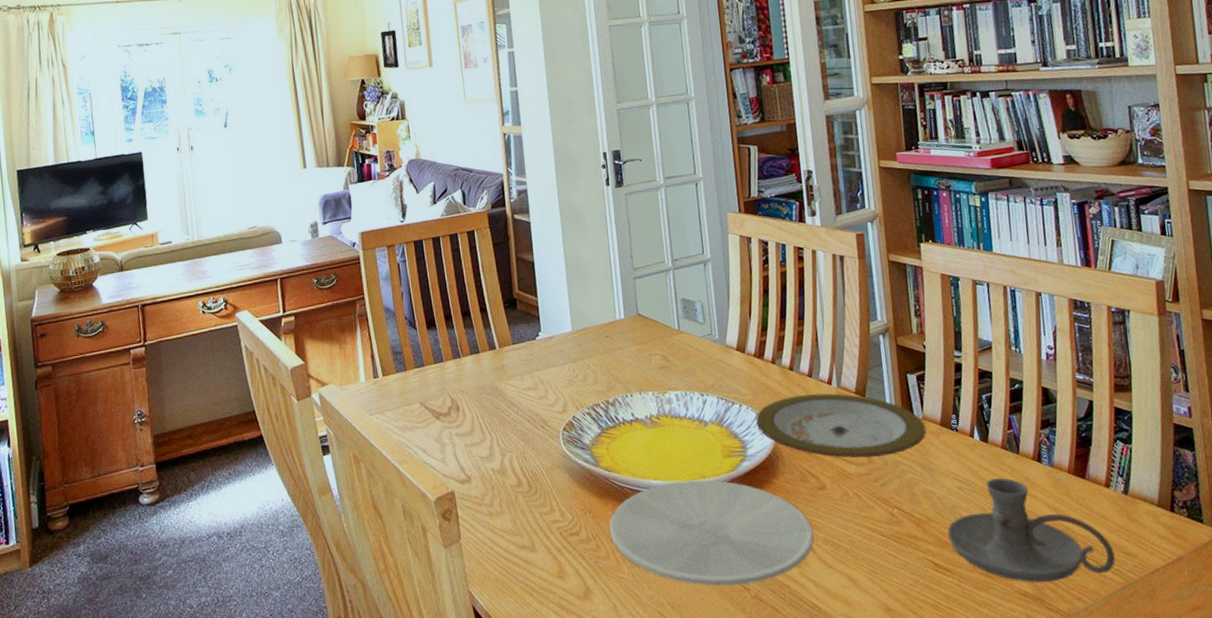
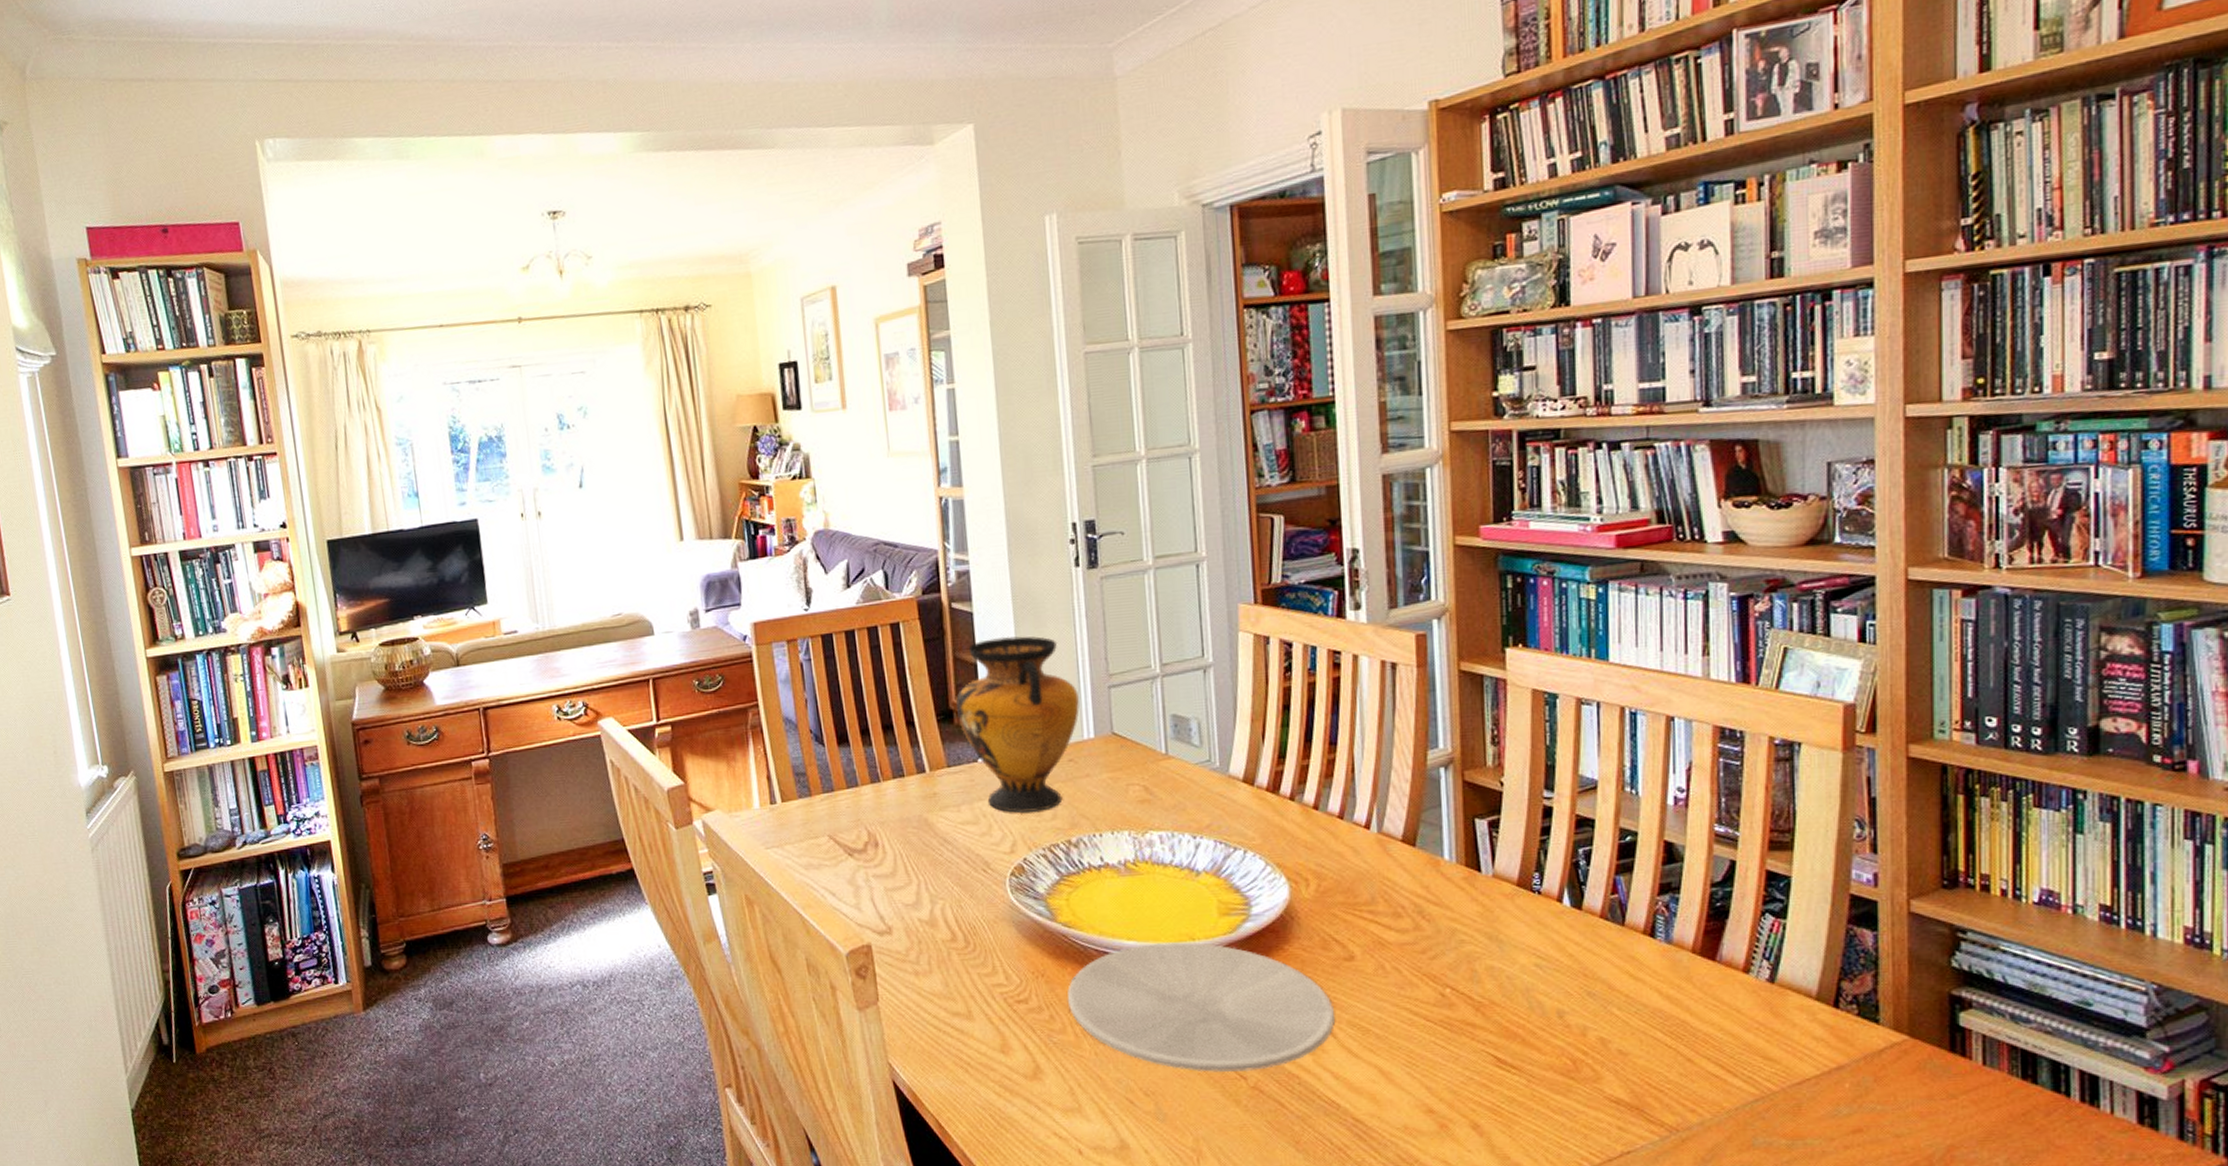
vase: none [518,239,613,380] -> present [956,636,1080,813]
plate: present [756,393,927,458] -> none [1265,839,1497,924]
candle holder: present [947,478,1115,583] -> none [1516,955,1748,1089]

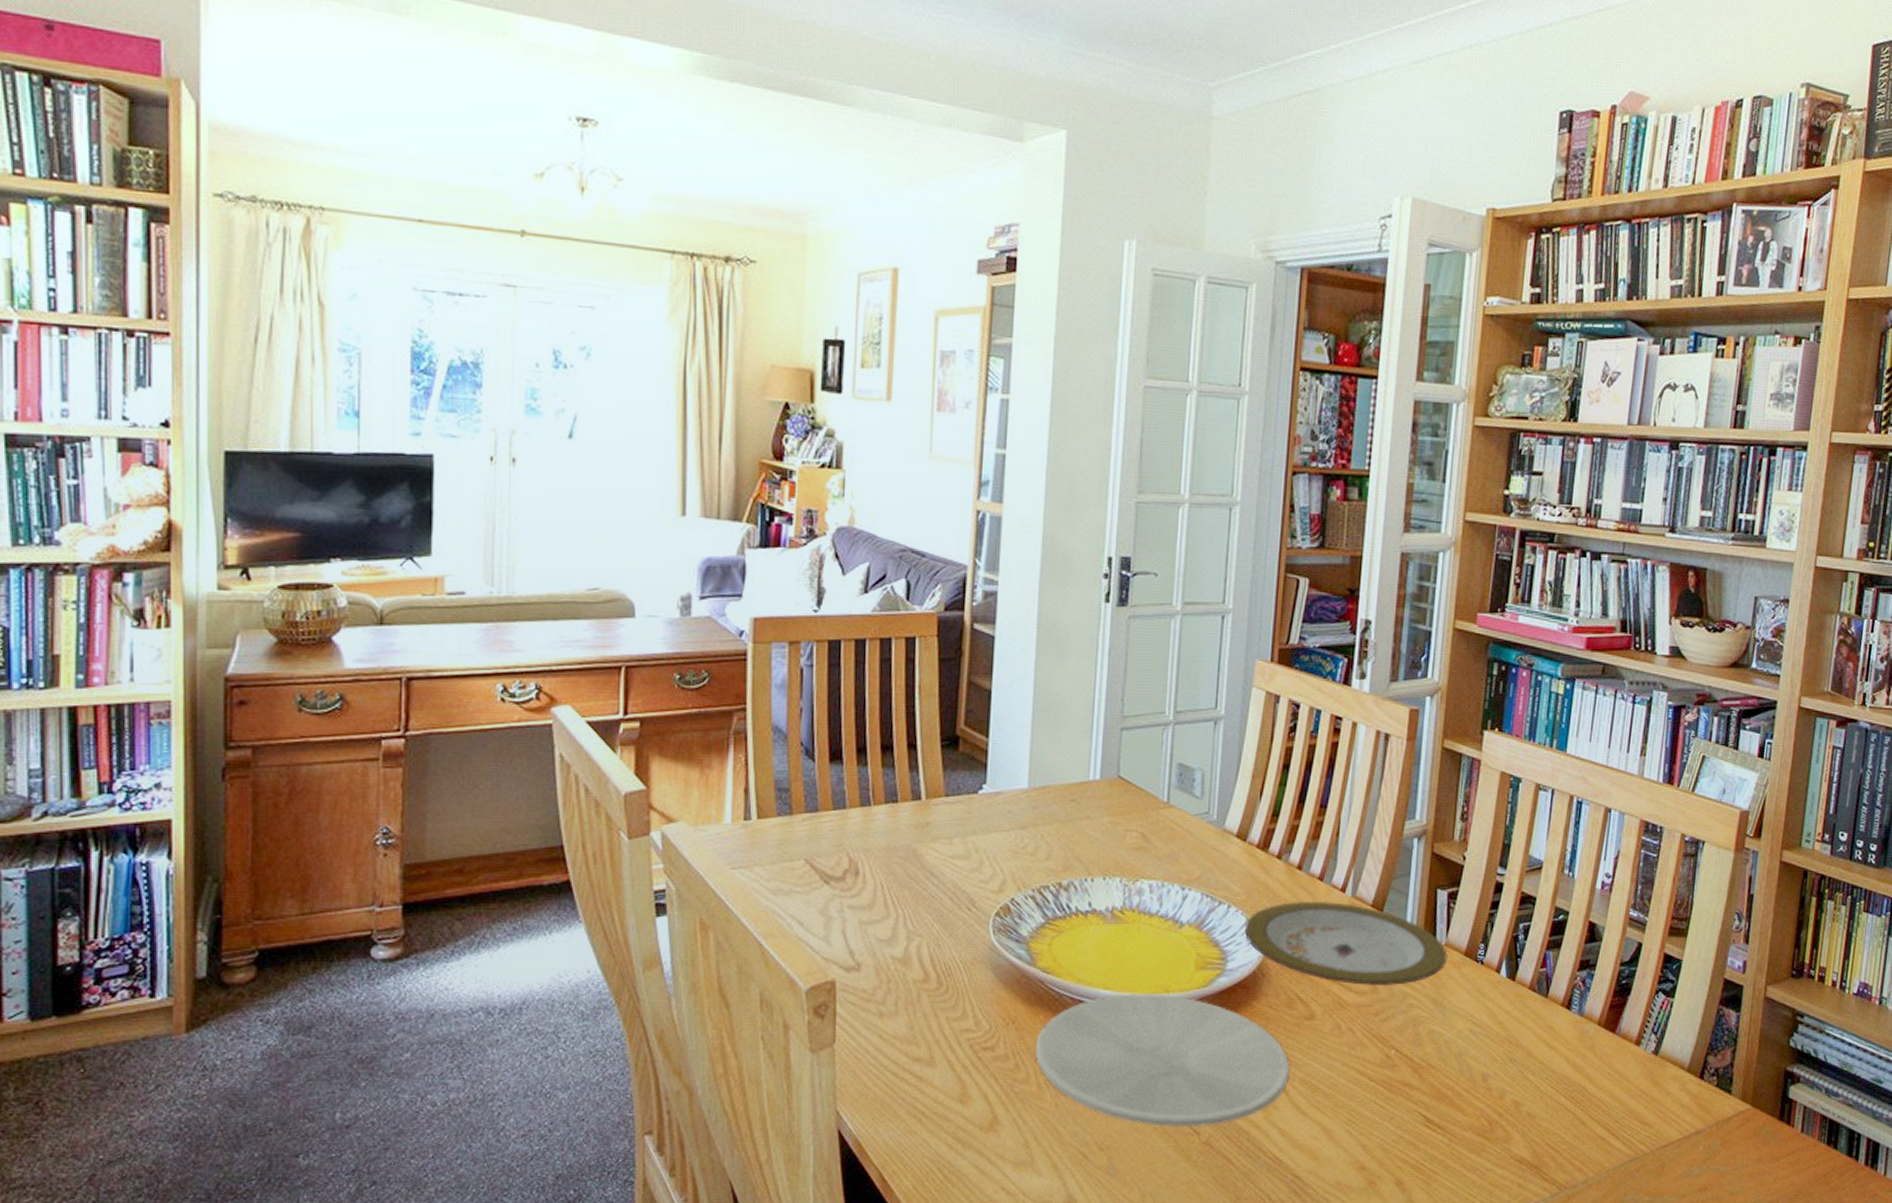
vase: present [956,636,1080,813] -> none [963,665,1090,850]
plate: none [1265,839,1497,924] -> present [1245,900,1448,987]

